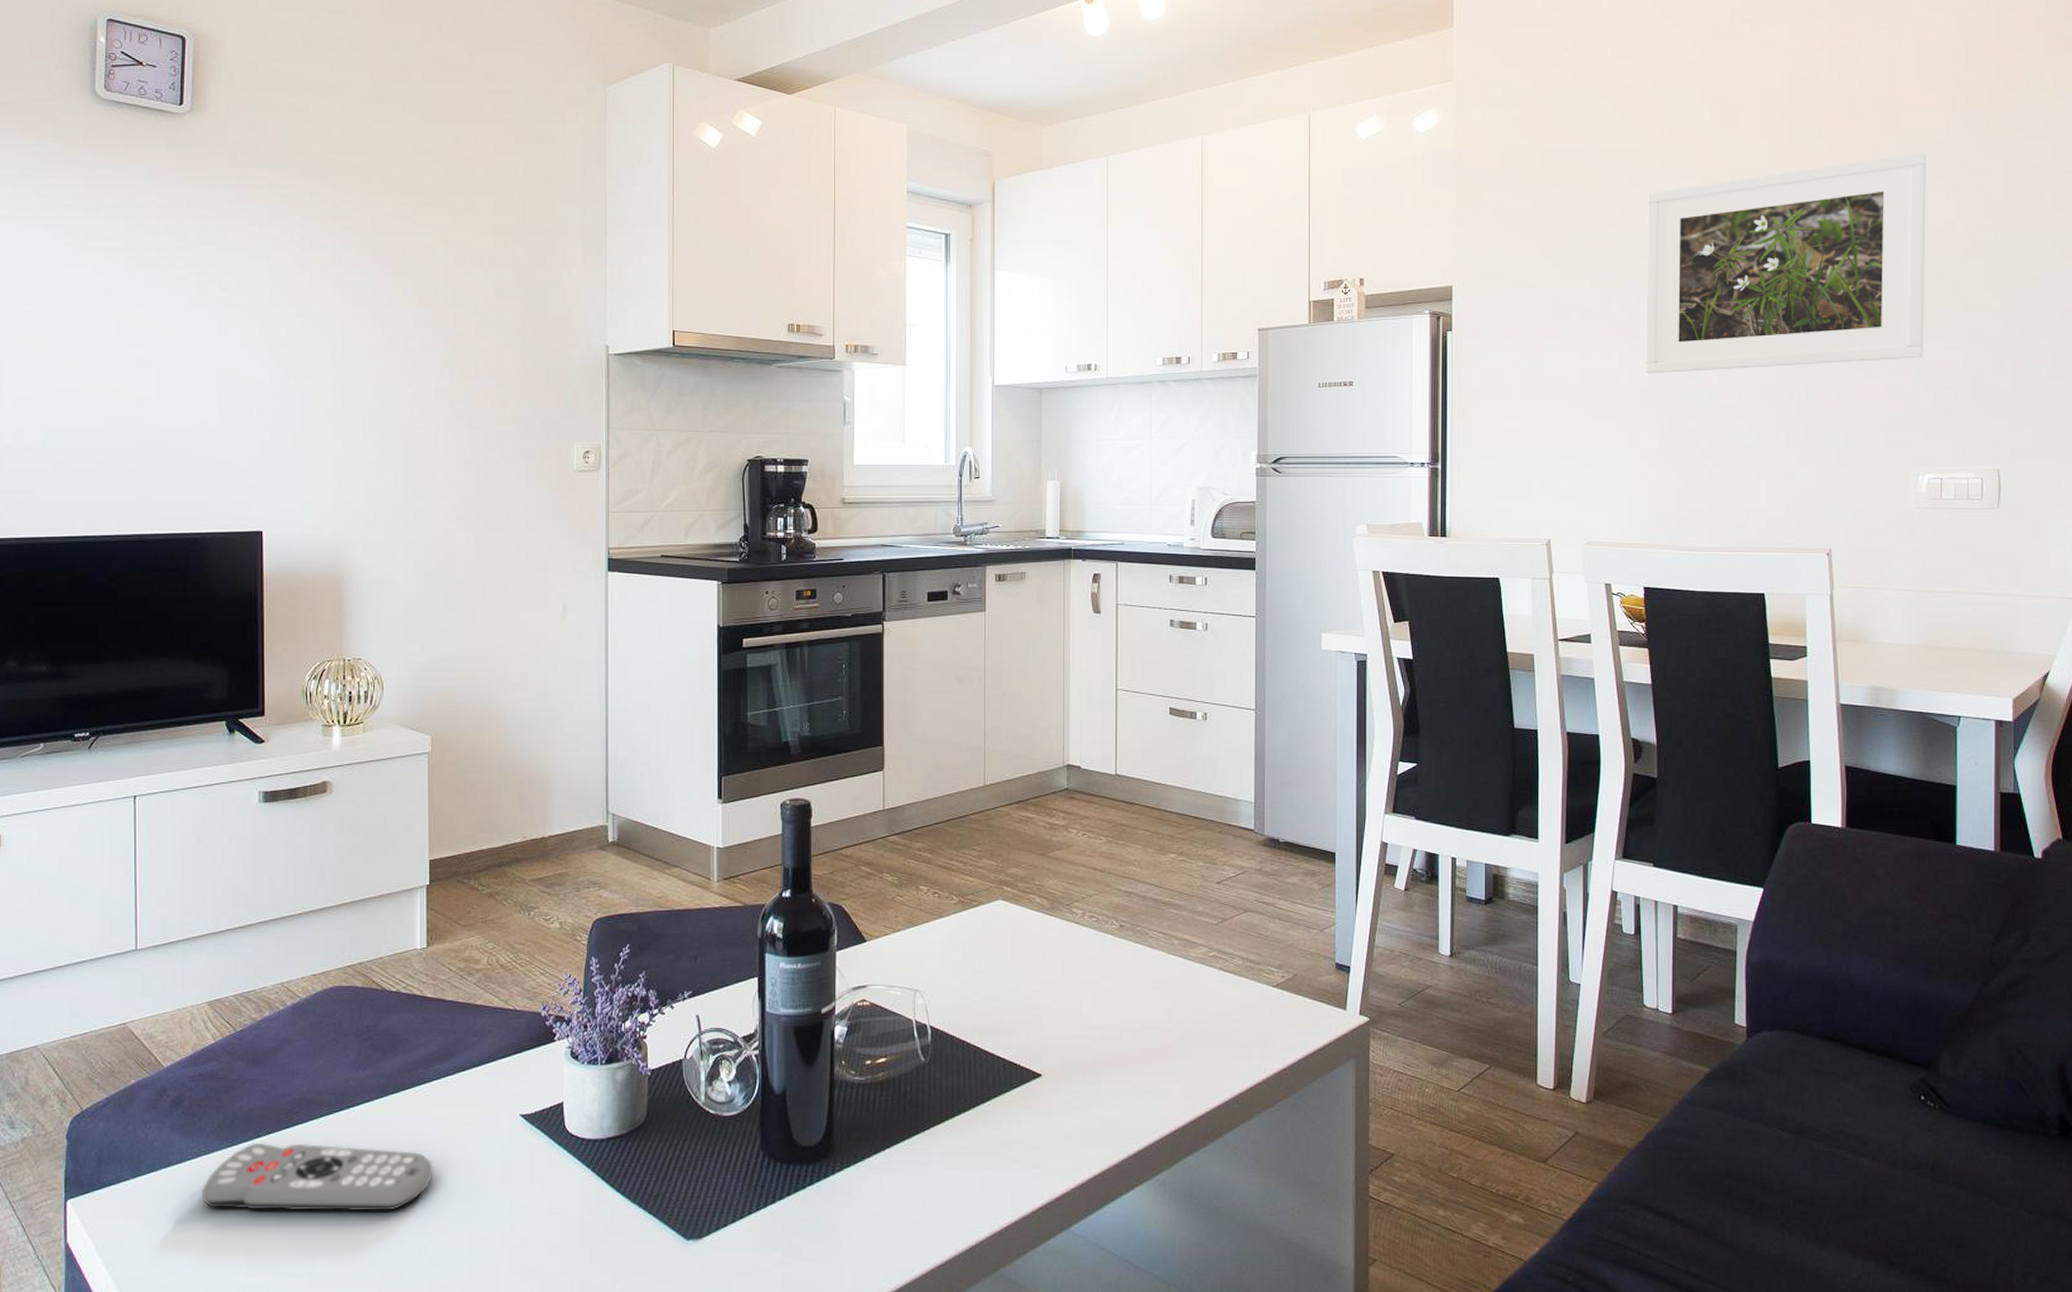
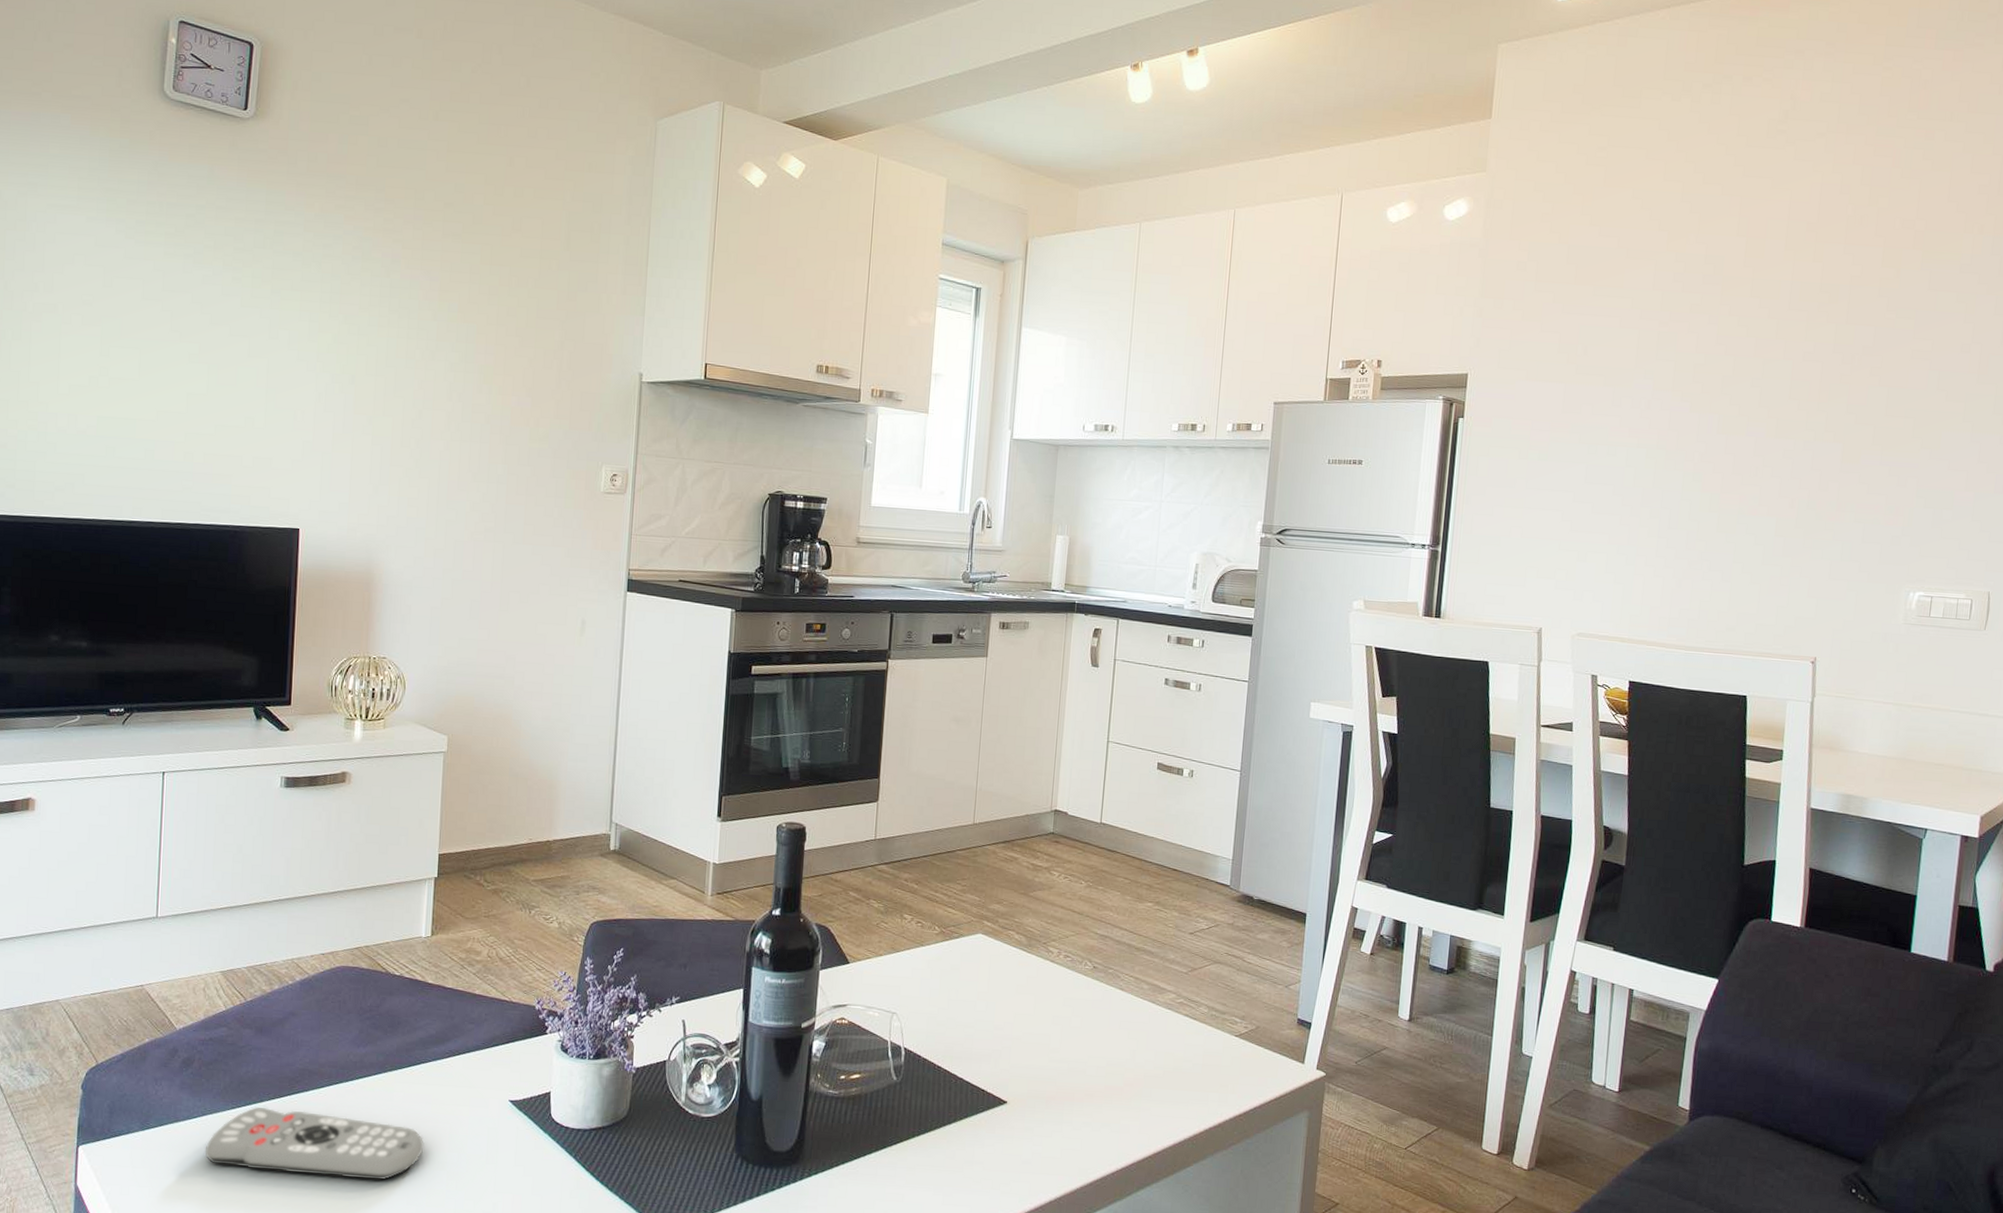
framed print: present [1644,153,1927,374] -> none [1649,275,1949,478]

